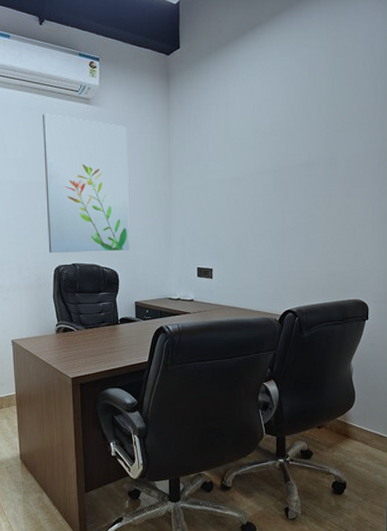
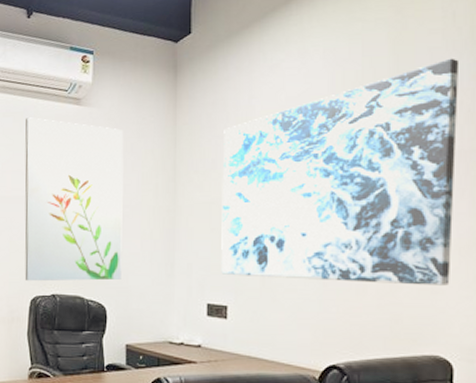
wall art: none [206,80,375,249] -> present [221,58,460,286]

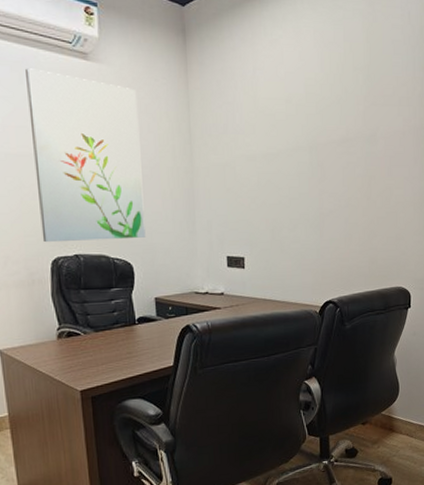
wall art: present [221,58,460,286] -> none [233,50,413,234]

